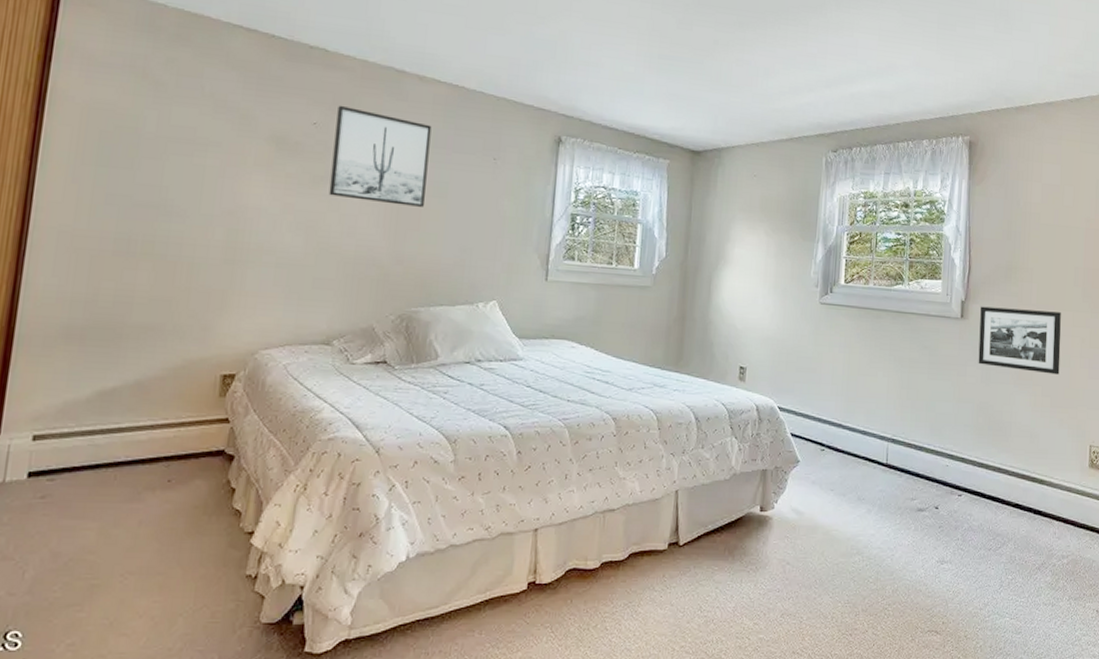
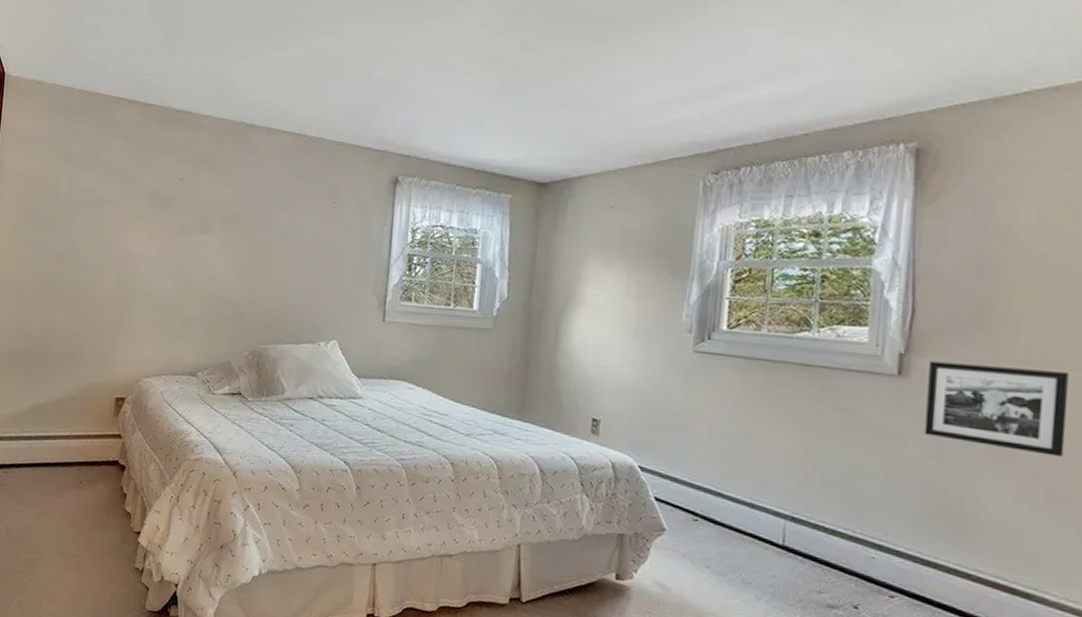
wall art: present [328,105,432,207] -> none [193,161,278,251]

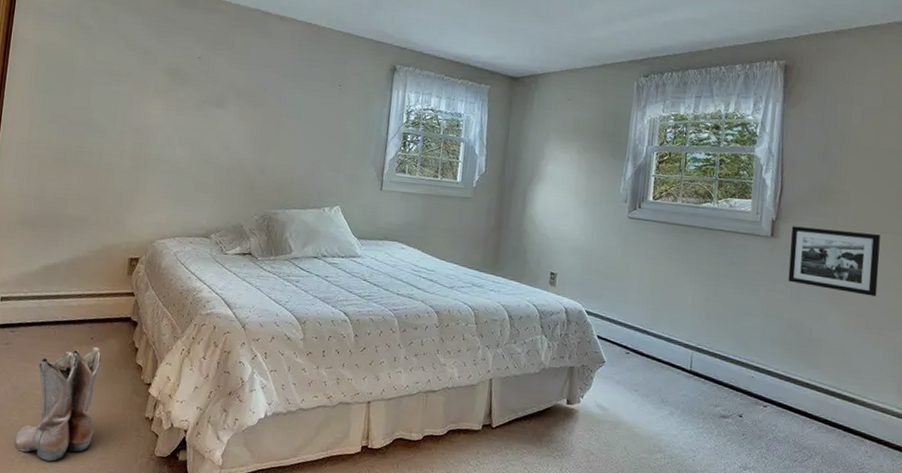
boots: none [9,490,90,609] -> present [14,346,101,462]

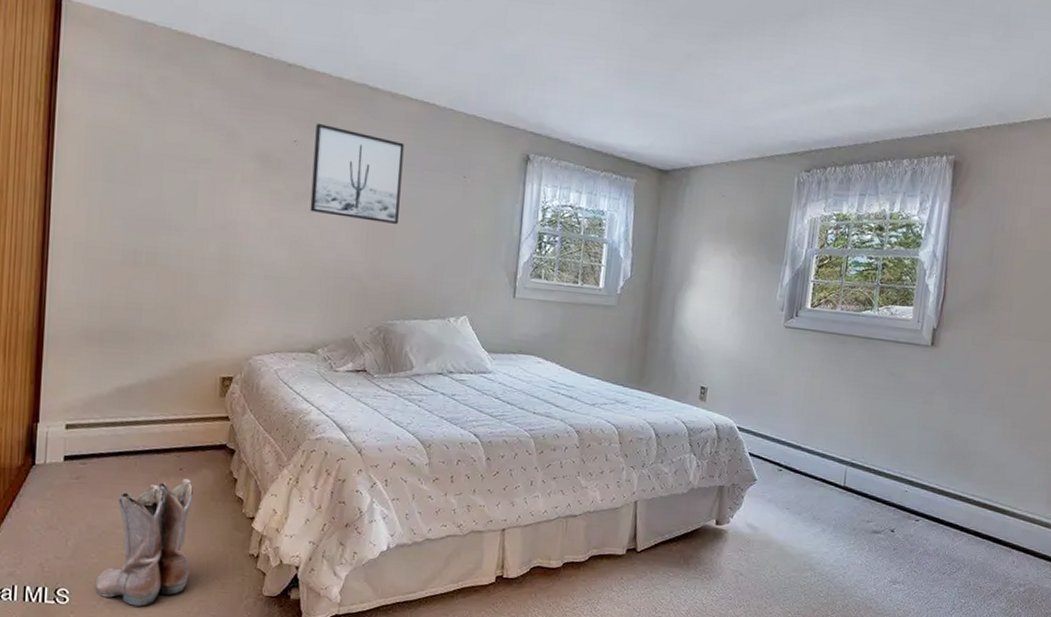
wall art: none [209,42,290,126] -> present [310,123,404,224]
picture frame: present [788,226,880,297] -> none [946,334,1040,407]

